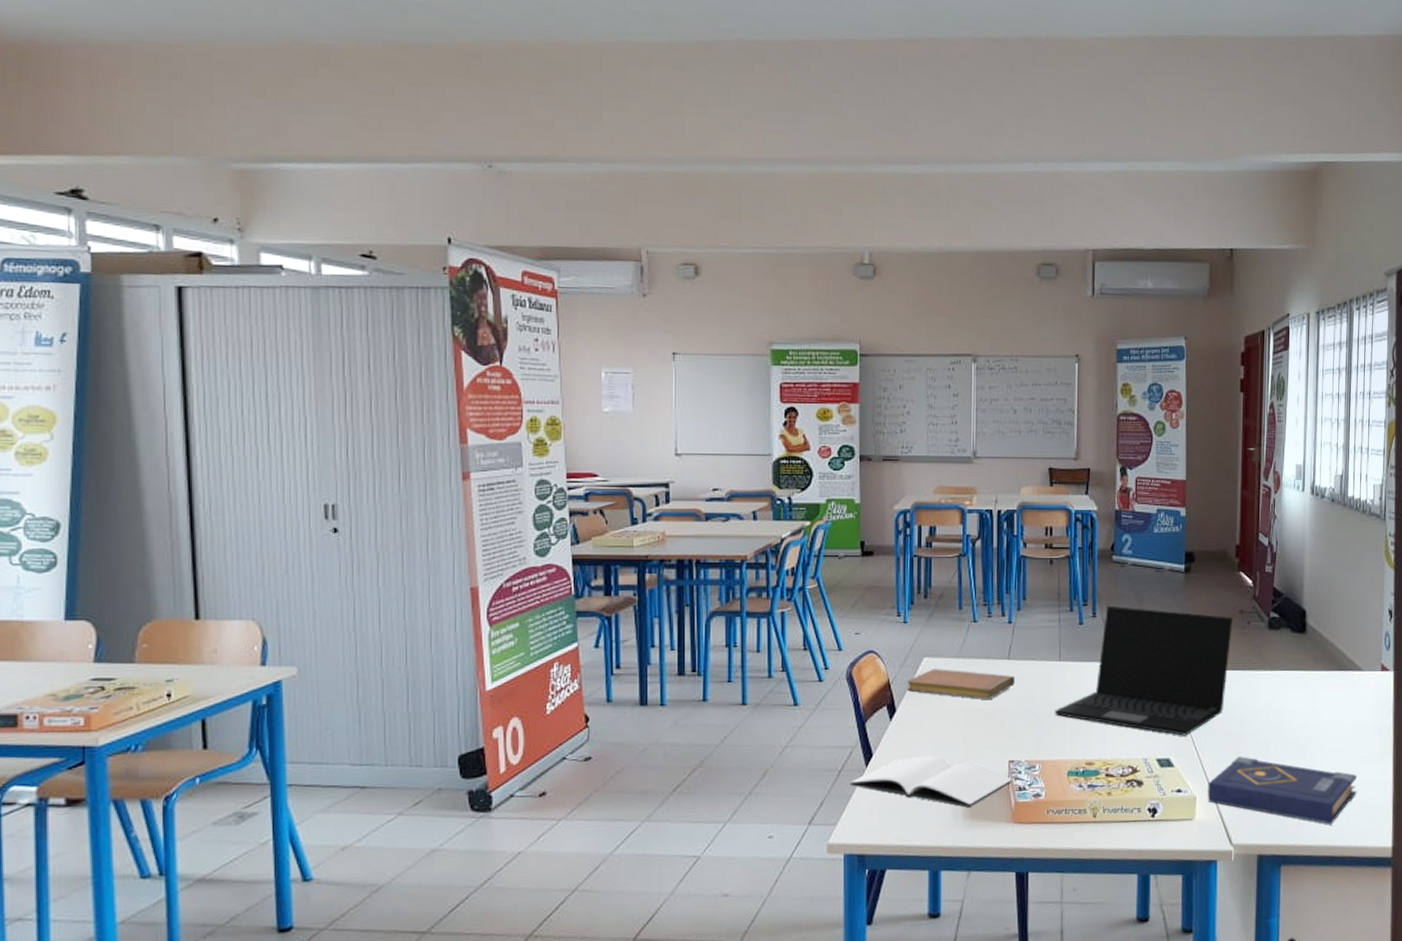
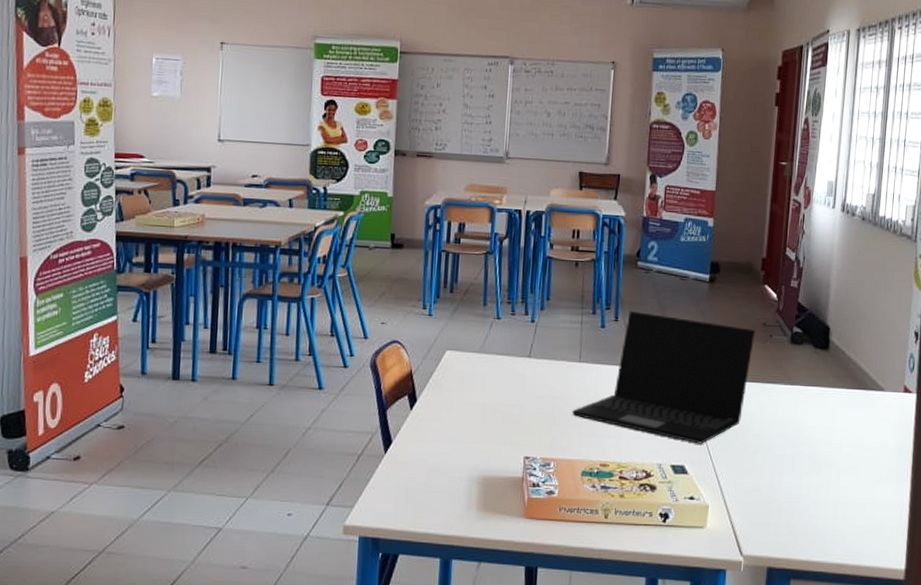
book: present [850,755,1013,808] -> none [368,446,528,500]
notebook: present [907,669,1015,699] -> none [428,362,535,395]
book: present [1207,756,1358,824] -> none [720,468,874,542]

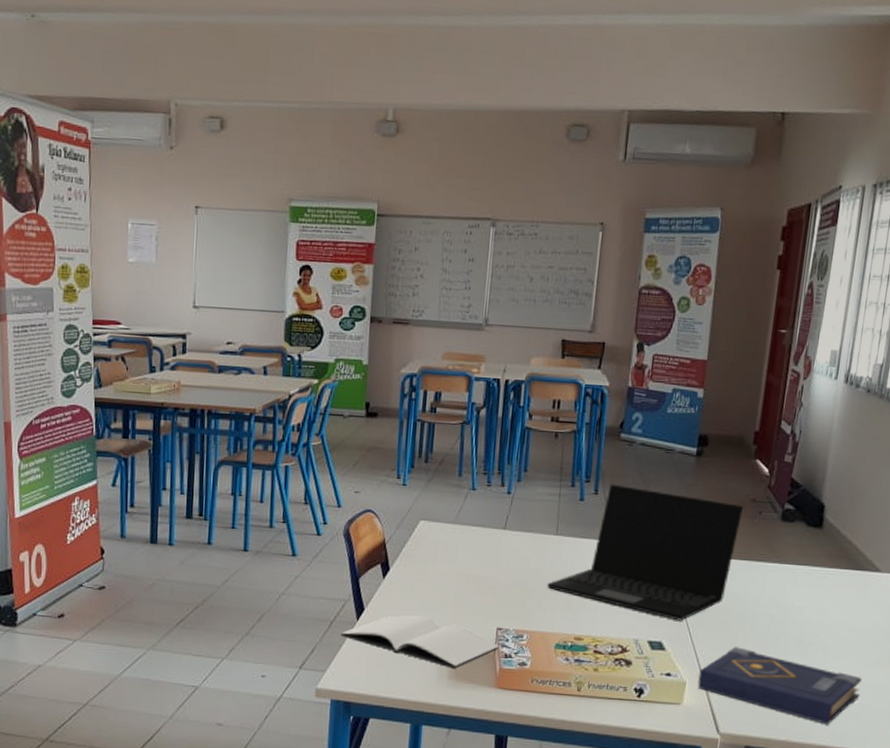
book: none [368,446,528,500] -> present [340,615,500,669]
book: none [720,468,874,542] -> present [697,647,863,724]

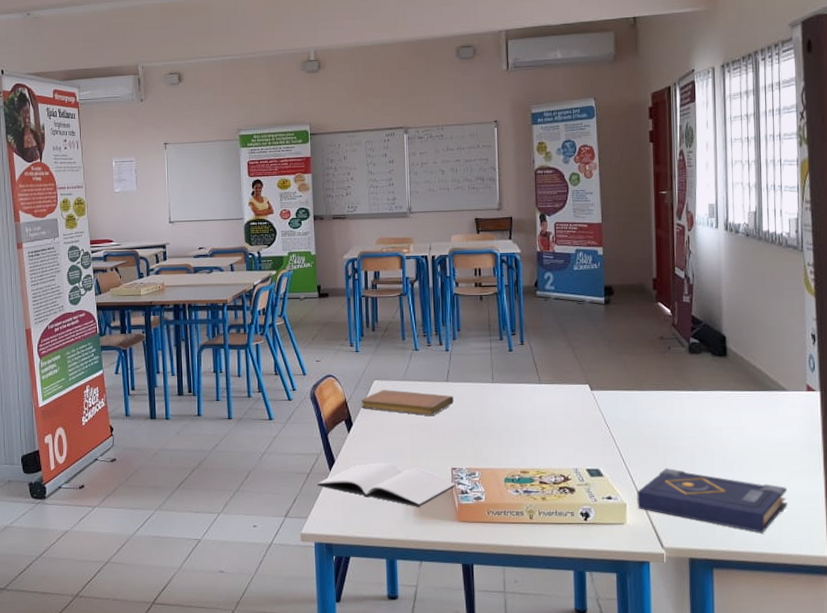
notebook: none [401,532,509,567] -> present [361,390,454,416]
laptop: present [547,483,743,621] -> none [490,334,653,449]

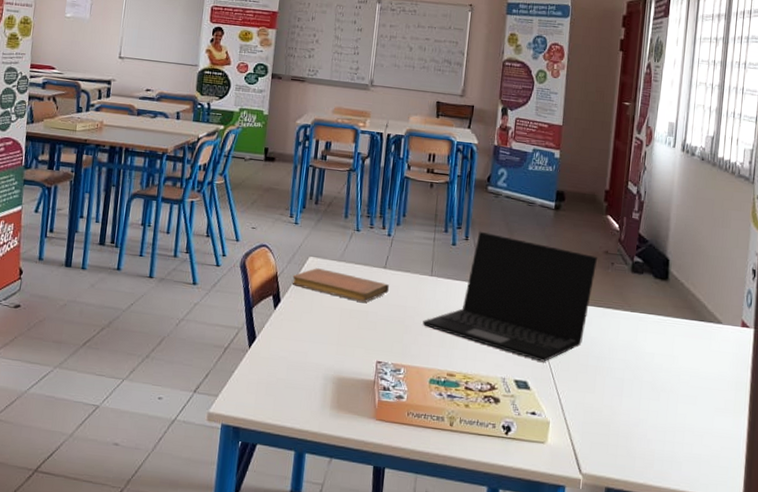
book: present [317,462,456,507] -> none [233,345,379,399]
laptop: none [490,334,653,449] -> present [422,231,597,362]
book: present [637,468,788,532] -> none [560,389,711,469]

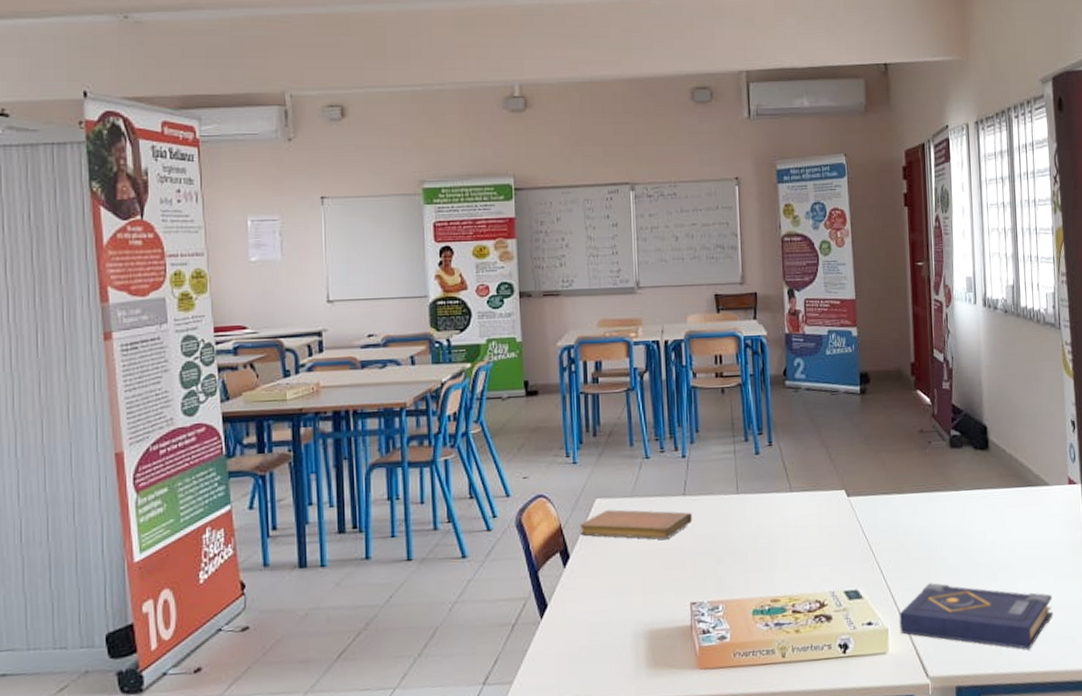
laptop: present [422,231,597,362] -> none [735,433,913,565]
book: none [560,389,711,469] -> present [899,583,1054,649]

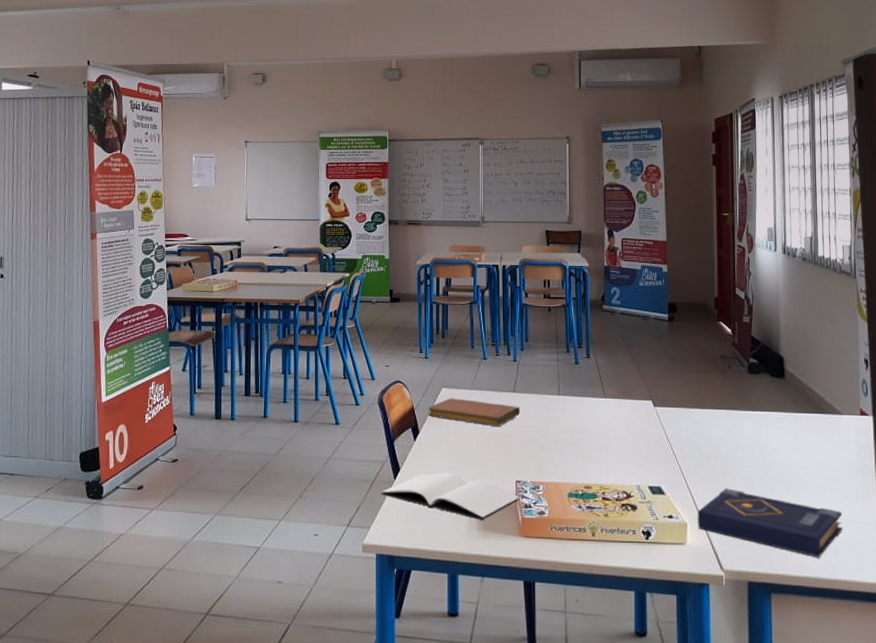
book: none [525,602,696,656] -> present [381,472,520,520]

